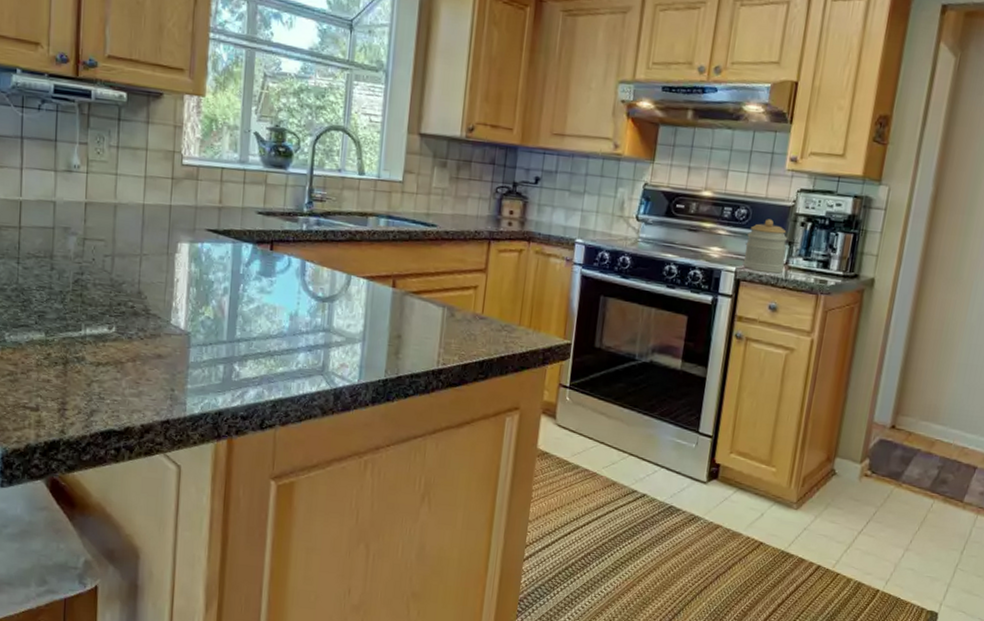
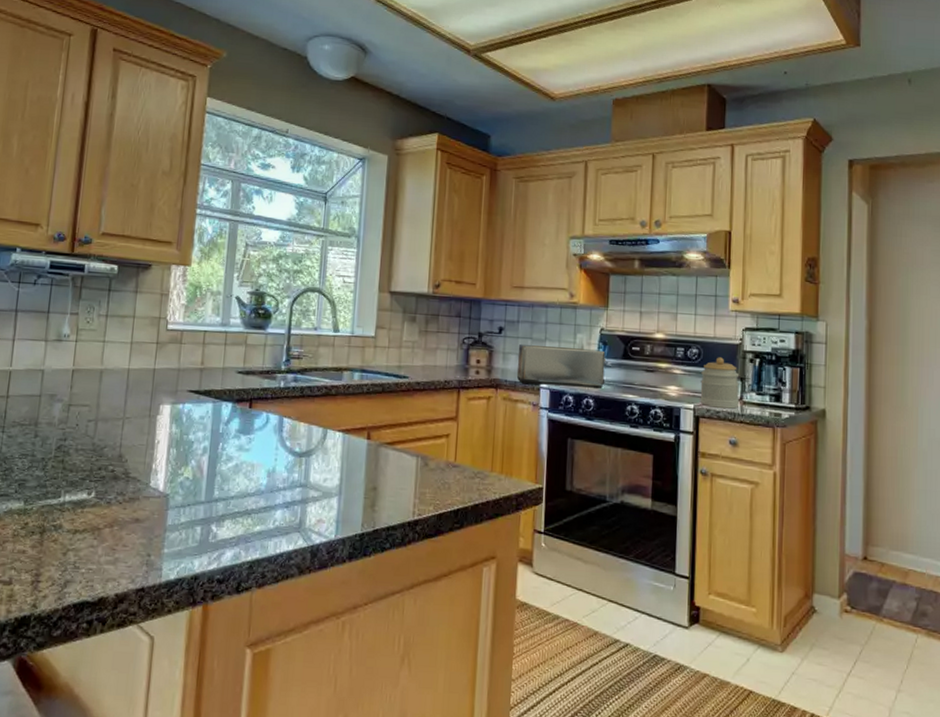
toaster: none [551,195,648,247] -> present [516,343,607,389]

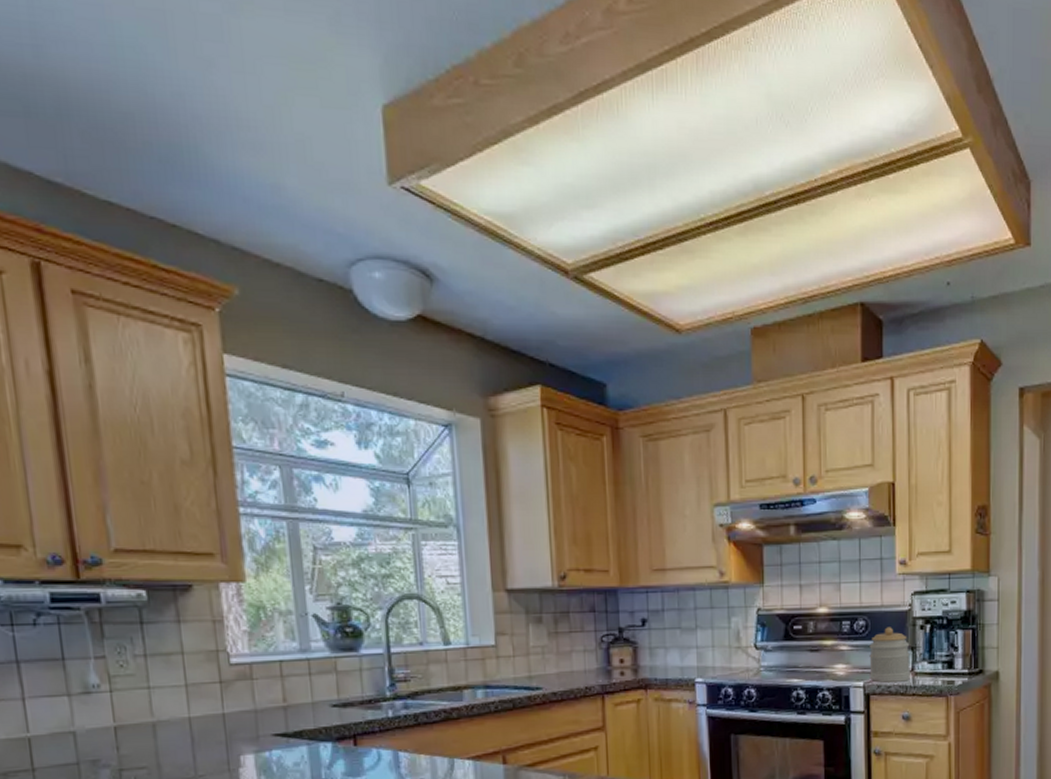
toaster: present [516,343,607,389] -> none [666,633,767,681]

